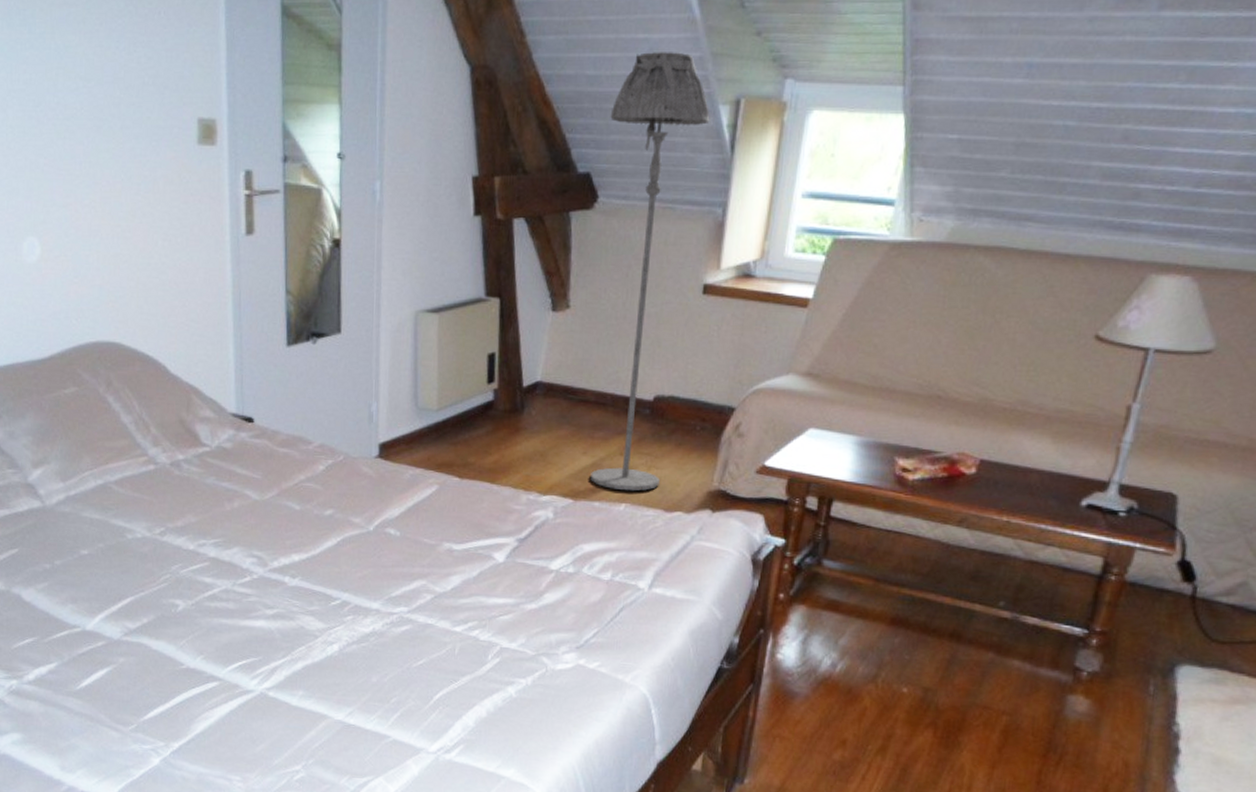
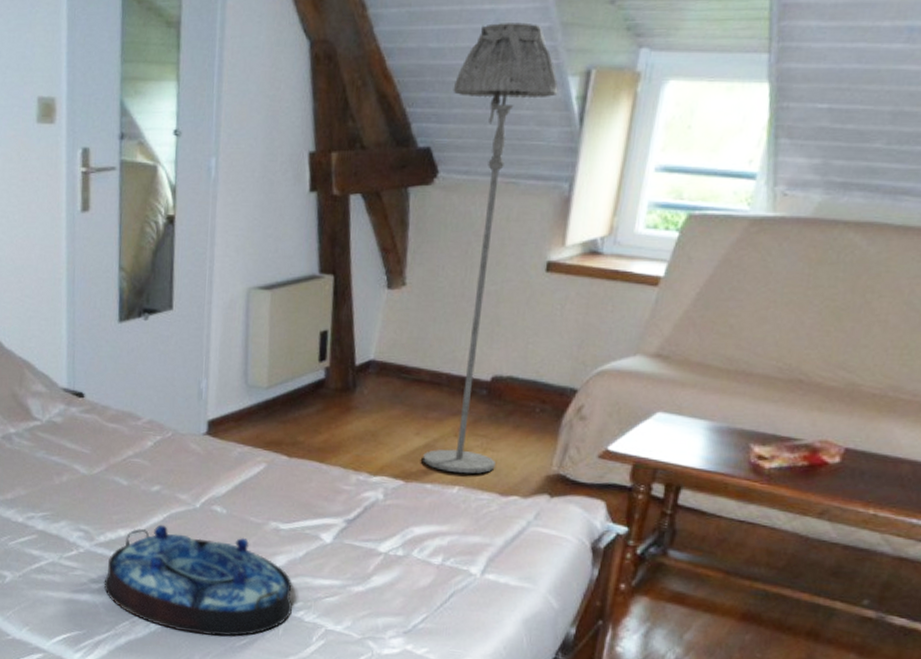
serving tray: none [278,548,469,658] -> present [103,524,293,637]

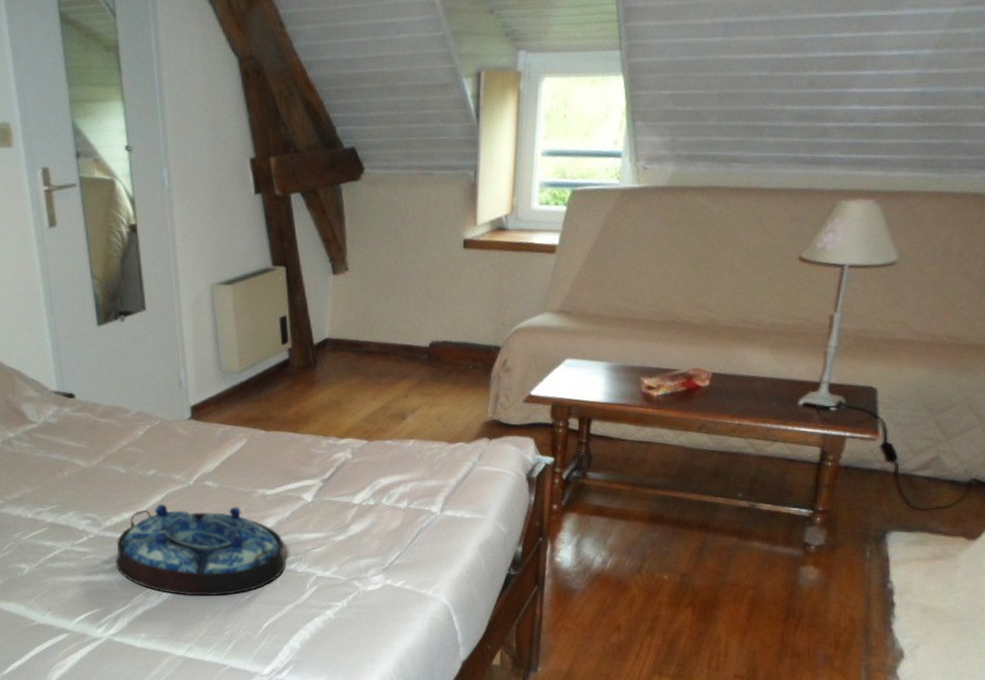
floor lamp: present [423,22,559,474] -> none [368,33,456,428]

